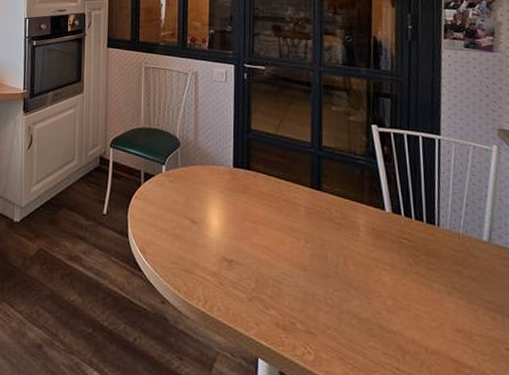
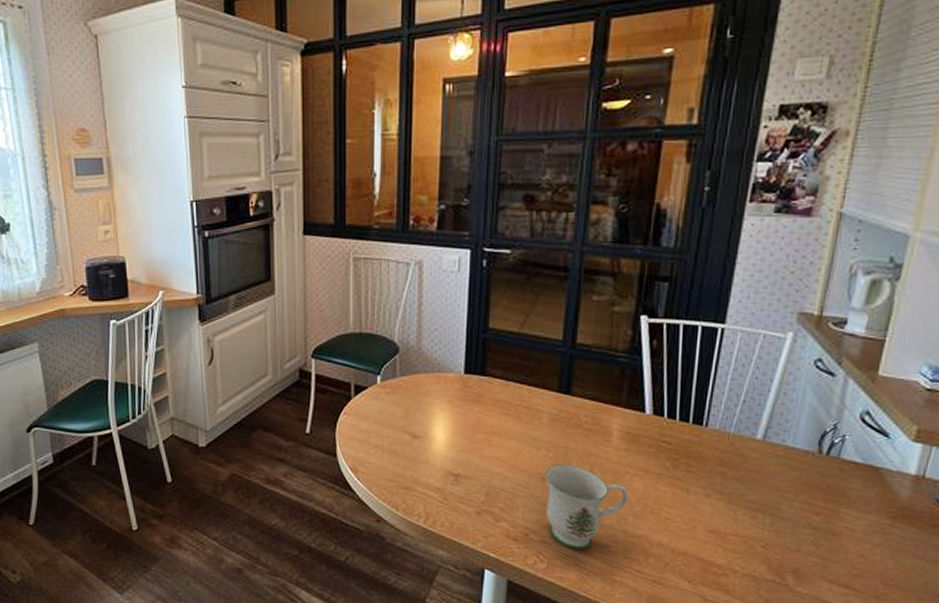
mug: none [305,255,380,342] -> present [545,464,628,549]

